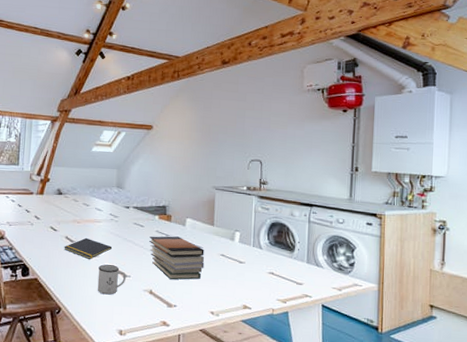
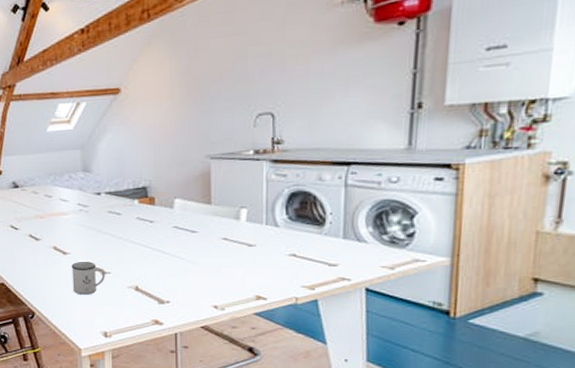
notepad: present [64,237,113,259] -> none [29,234,86,257]
book stack: present [149,236,205,280] -> none [129,222,202,273]

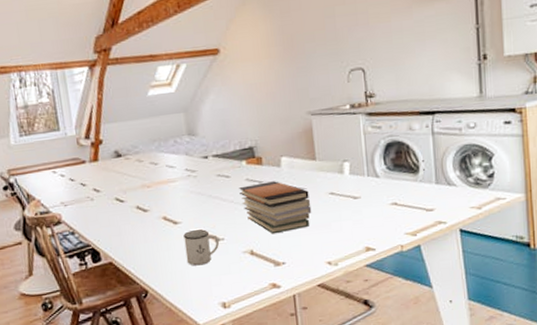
book stack: none [129,222,202,273] -> present [239,181,312,234]

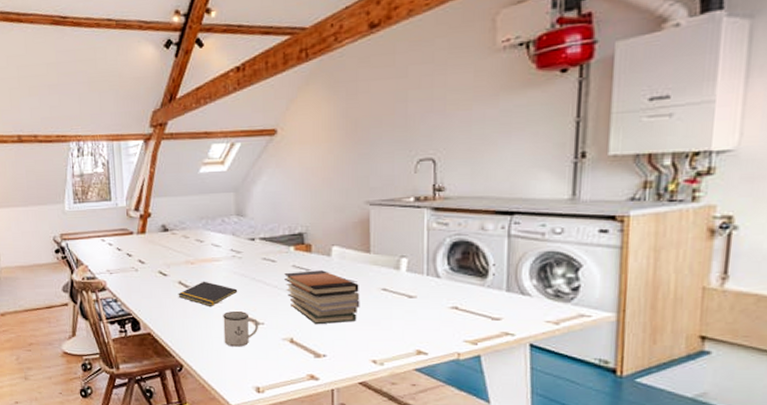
notepad: none [137,203,196,228] -> present [178,281,238,306]

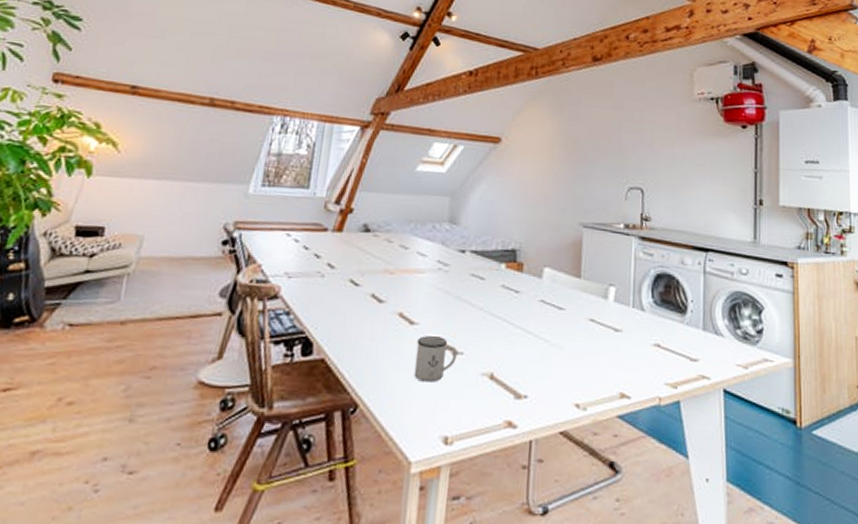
notepad: present [178,281,238,306] -> none [367,295,439,328]
book stack: present [284,270,360,325] -> none [491,292,568,358]

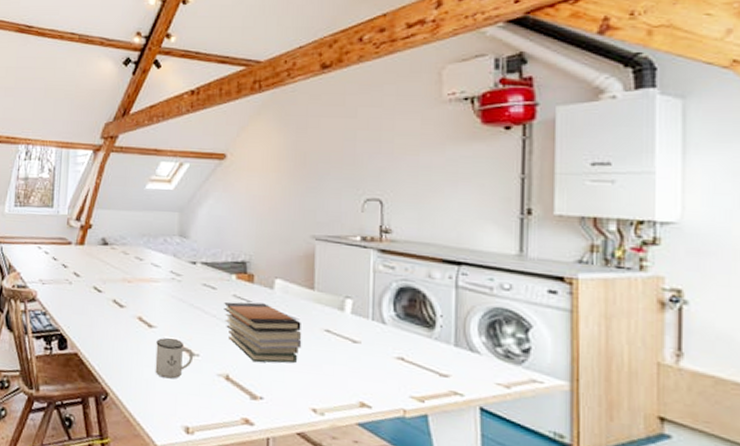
book stack: none [491,292,568,358] -> present [224,302,302,363]

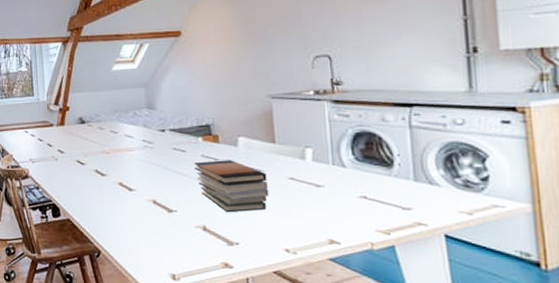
mug: present [155,338,194,379] -> none [137,199,172,234]

